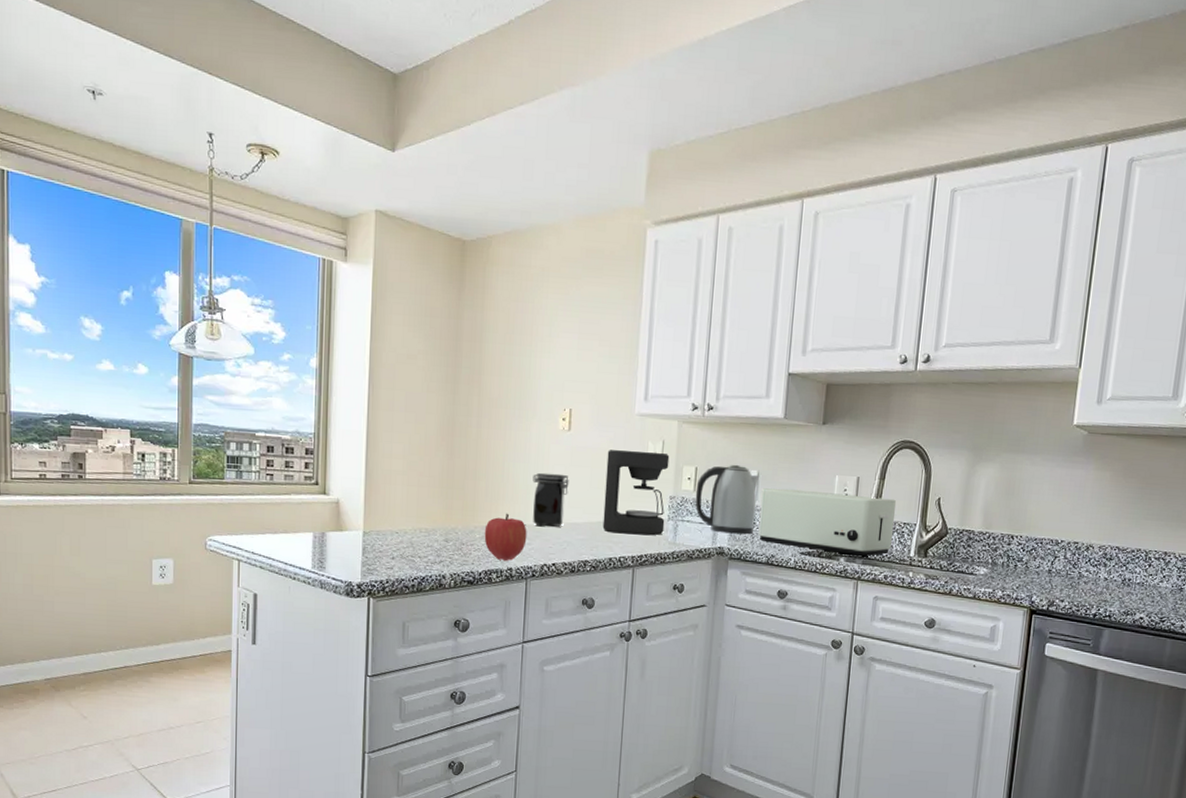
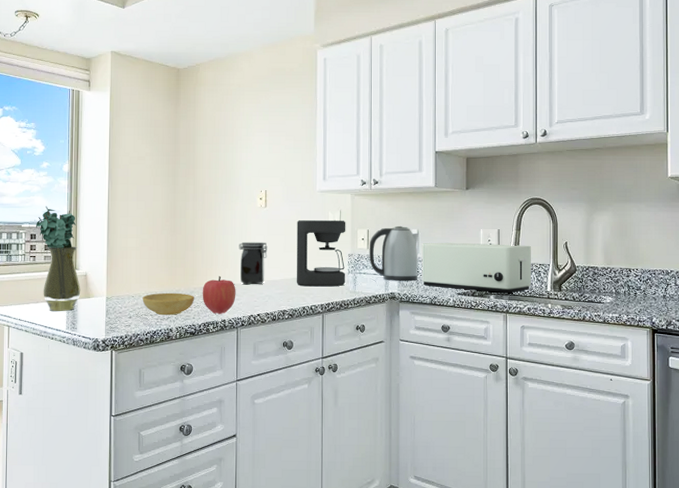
vase: none [274,411,331,546] -> present [36,206,81,311]
bowl: none [409,530,475,559] -> present [142,292,195,315]

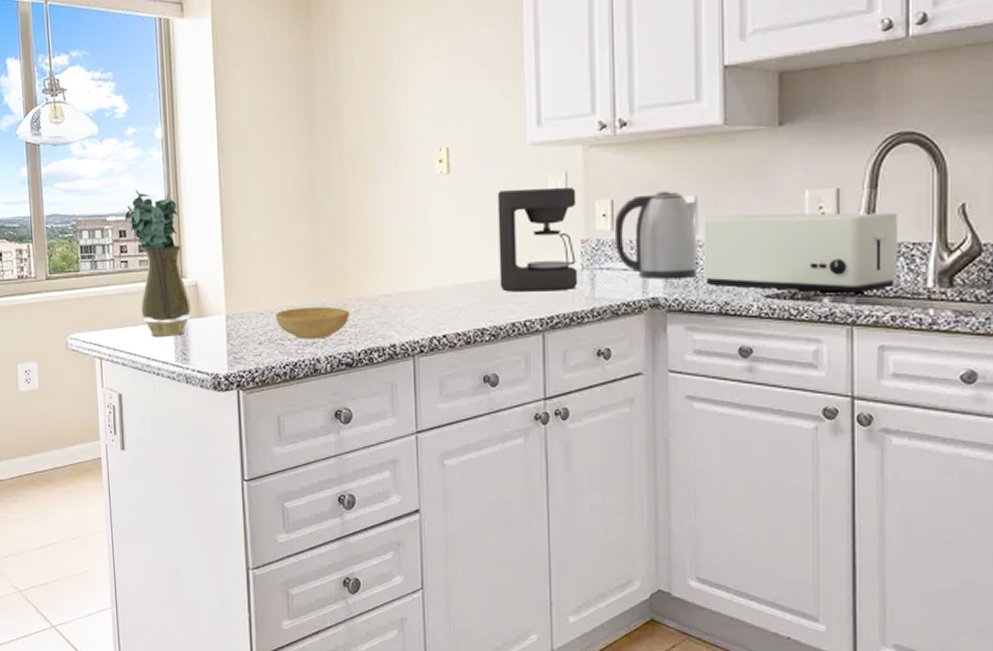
fruit: present [202,275,236,314] -> none [359,279,410,336]
jar: present [239,241,267,285] -> none [410,226,454,292]

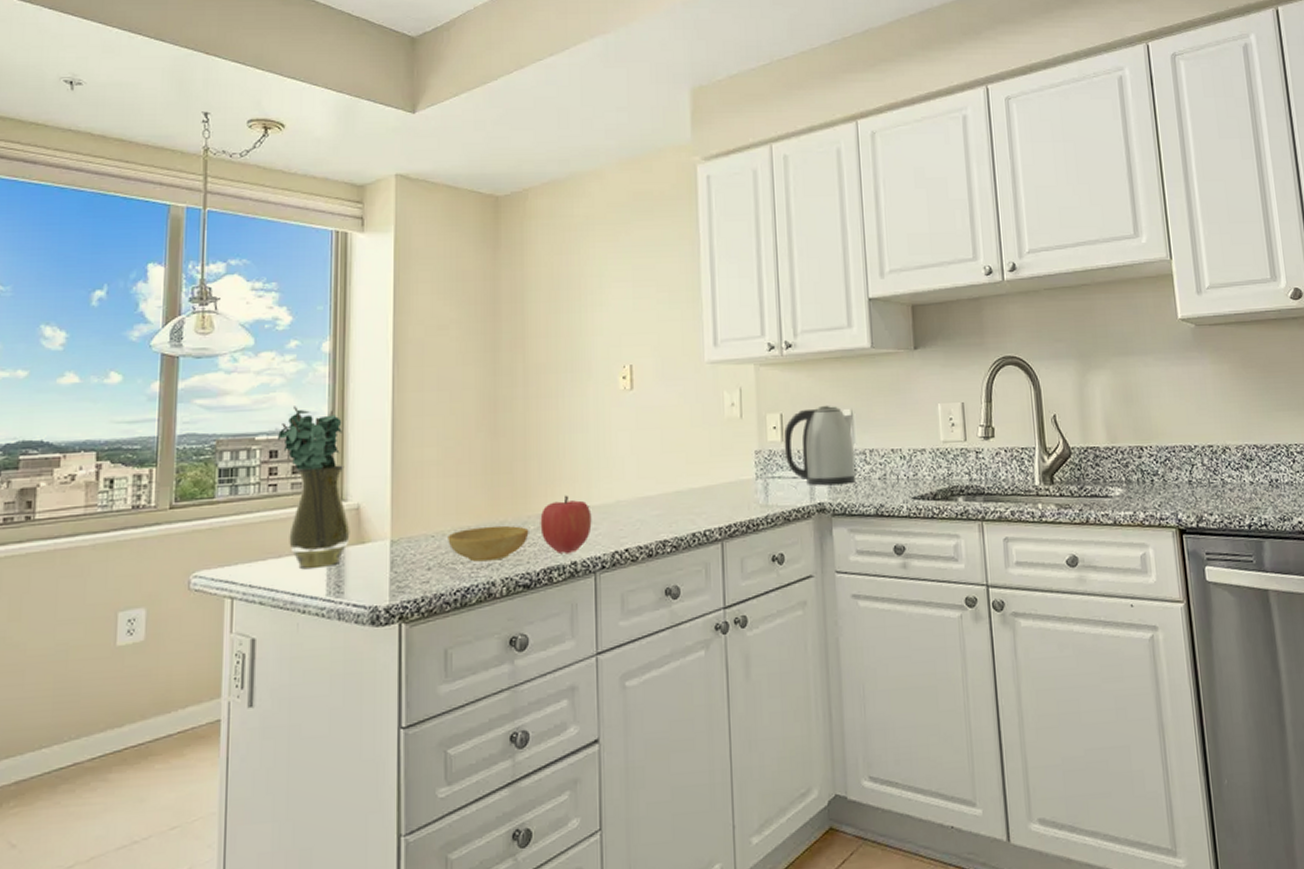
fruit: none [359,279,410,336] -> present [540,495,592,553]
coffee maker: present [497,188,578,292] -> none [678,403,753,503]
toaster: present [702,212,899,294] -> none [858,422,1013,494]

